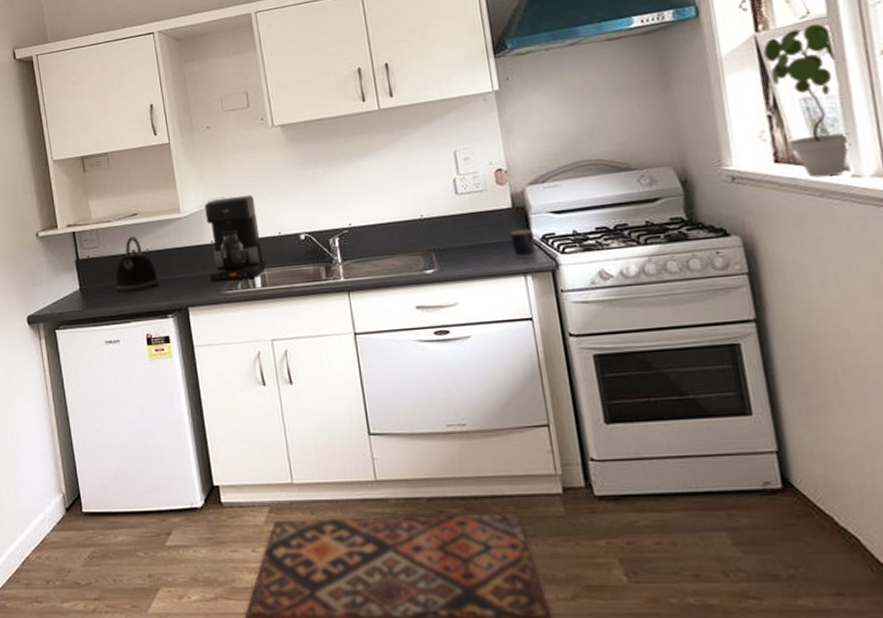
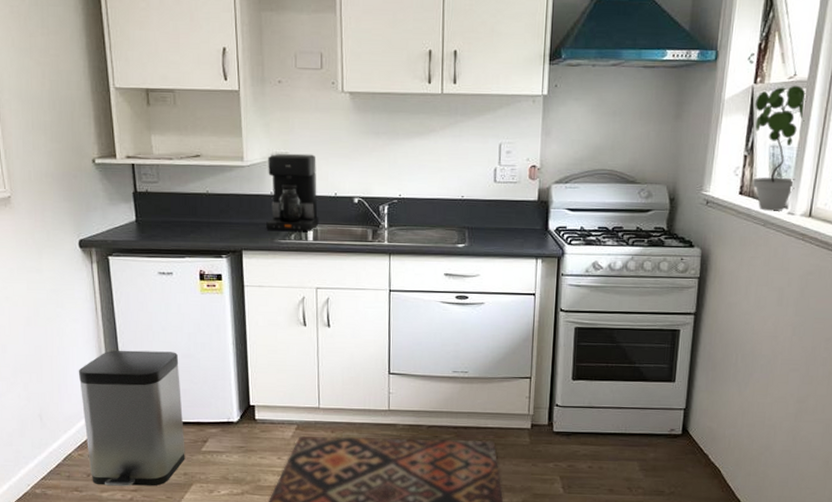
pedal bin: none [32,429,149,594] -> present [78,350,185,486]
kettle: present [115,235,159,293] -> none [173,176,216,231]
mug: present [509,229,543,259] -> none [531,220,555,245]

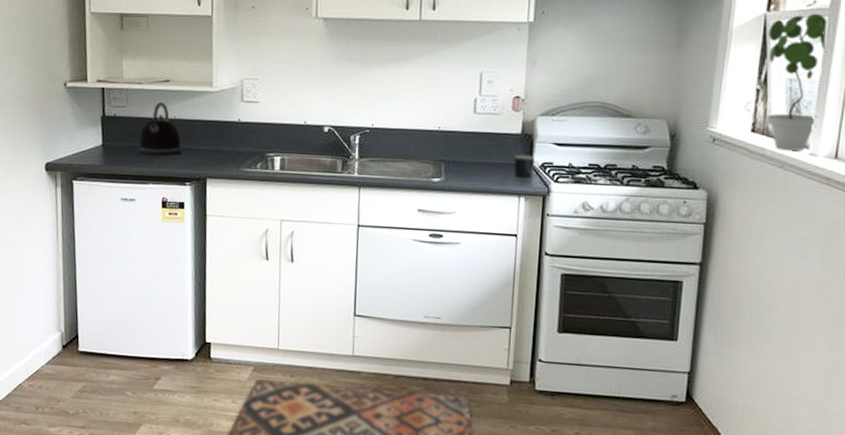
pedal bin: present [78,350,185,486] -> none [35,277,137,424]
kettle: none [173,176,216,231] -> present [139,101,182,156]
coffee maker: present [266,153,319,231] -> none [232,79,287,160]
mug: none [531,220,555,245] -> present [513,154,541,182]

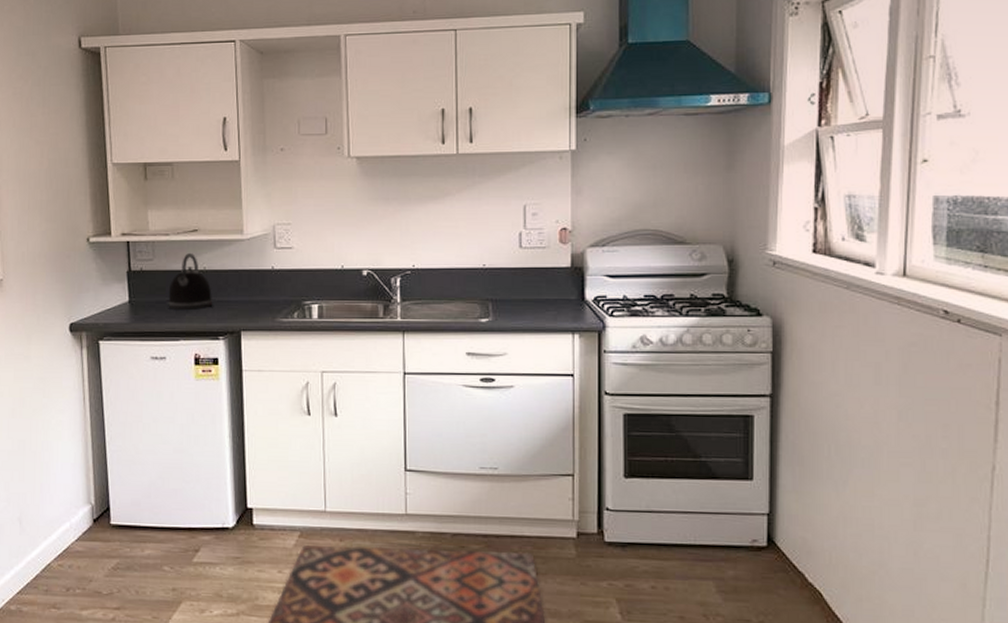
mug: present [513,154,541,182] -> none [564,289,594,317]
potted plant: present [766,13,829,152] -> none [822,126,885,271]

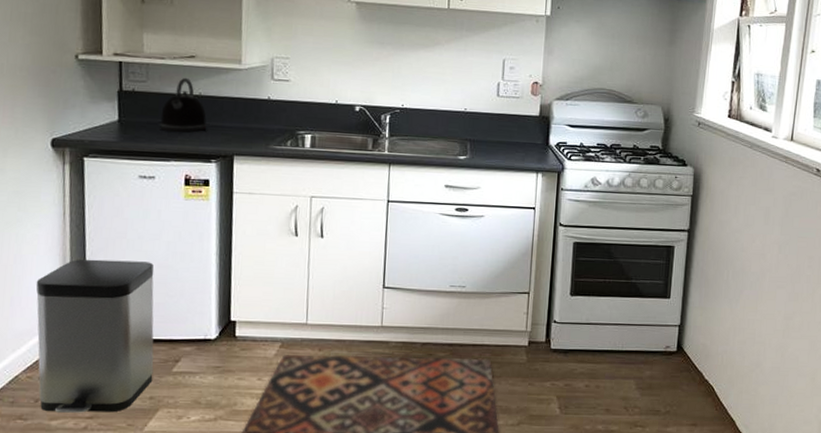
pedal bin: none [62,444,175,604] -> present [36,259,154,413]

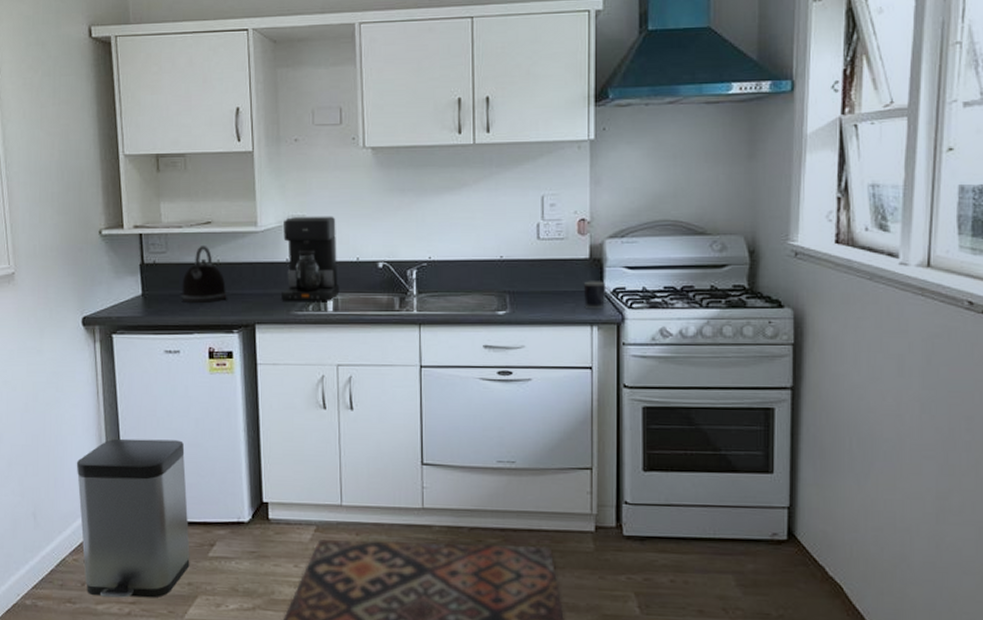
coffee maker: none [261,58,319,138] -> present [281,216,340,301]
mug: none [532,134,556,159] -> present [583,281,612,310]

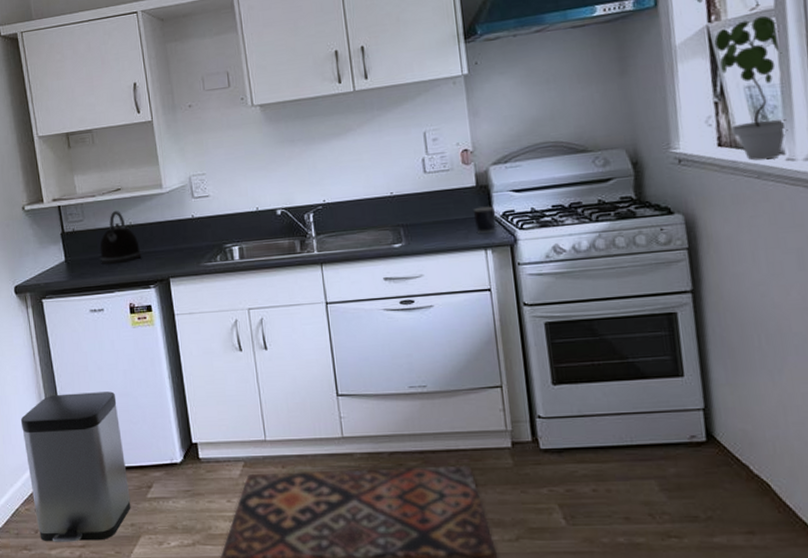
coffee maker: present [281,216,340,301] -> none [186,171,244,254]
potted plant: none [845,113,909,262] -> present [714,15,788,161]

